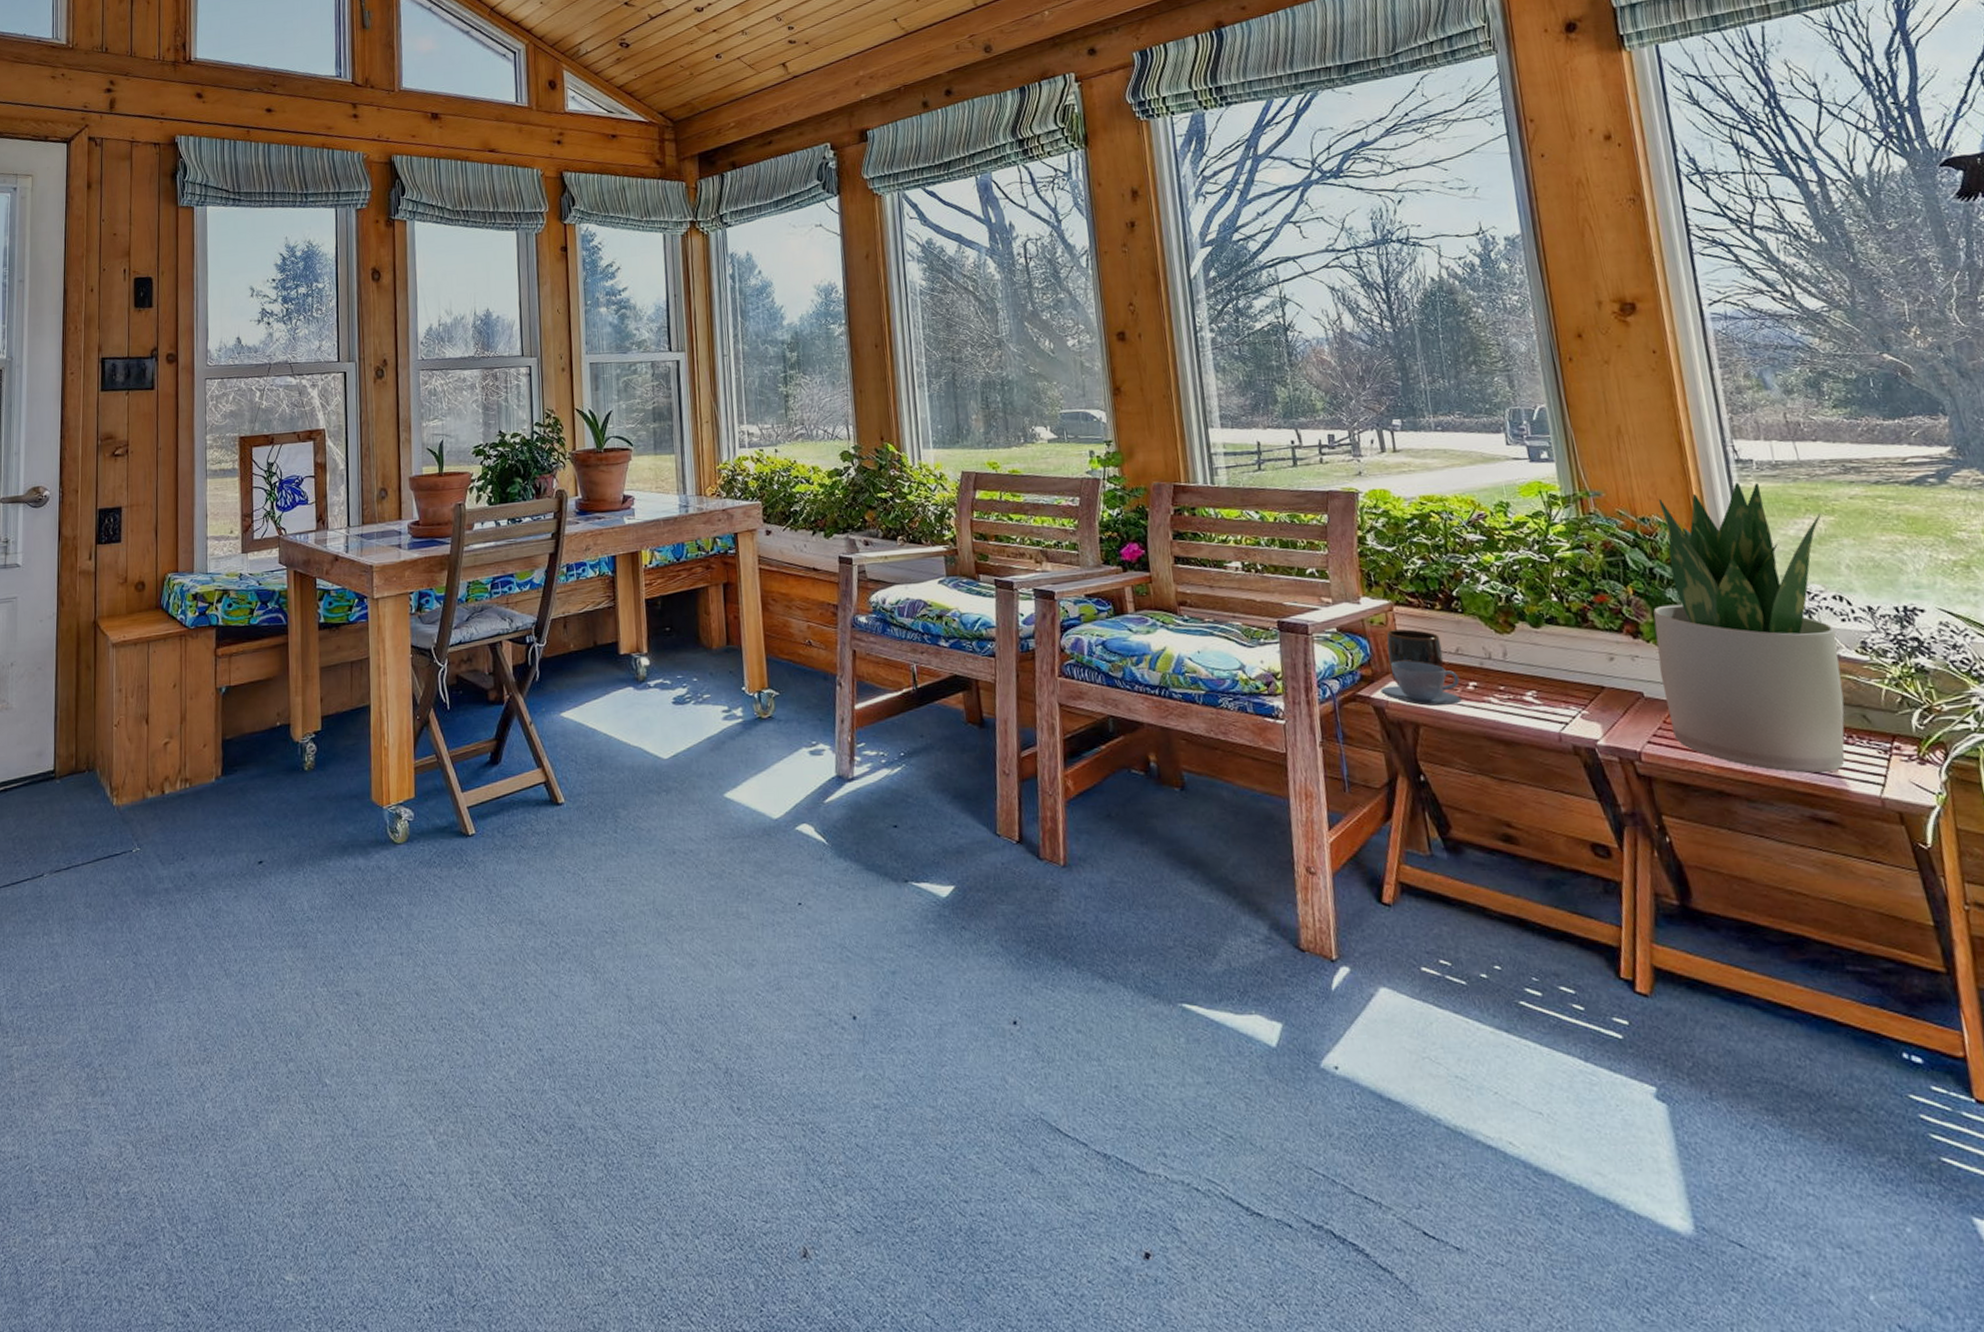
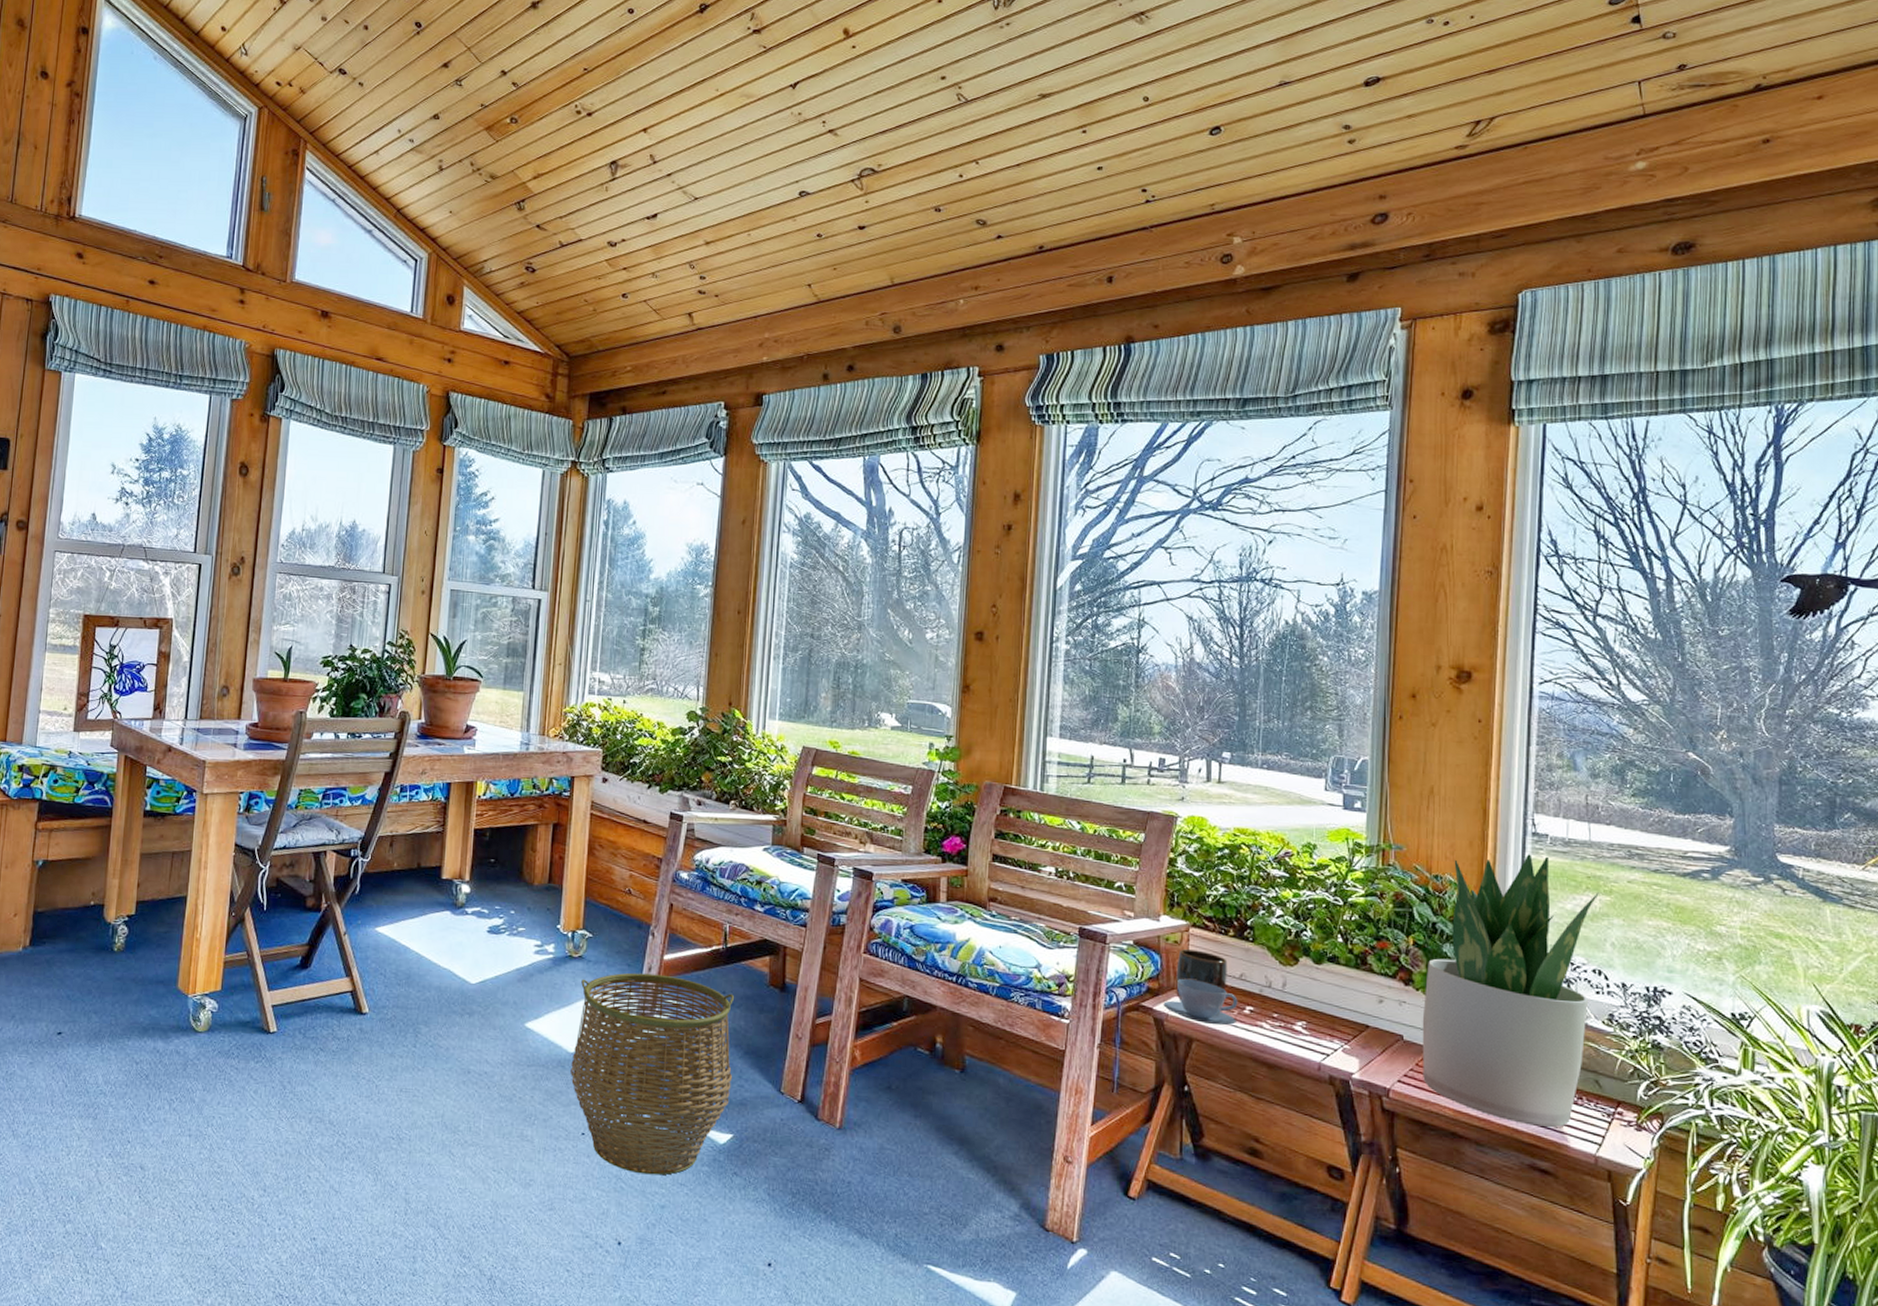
basket: none [775,725,945,940] -> present [570,972,734,1176]

